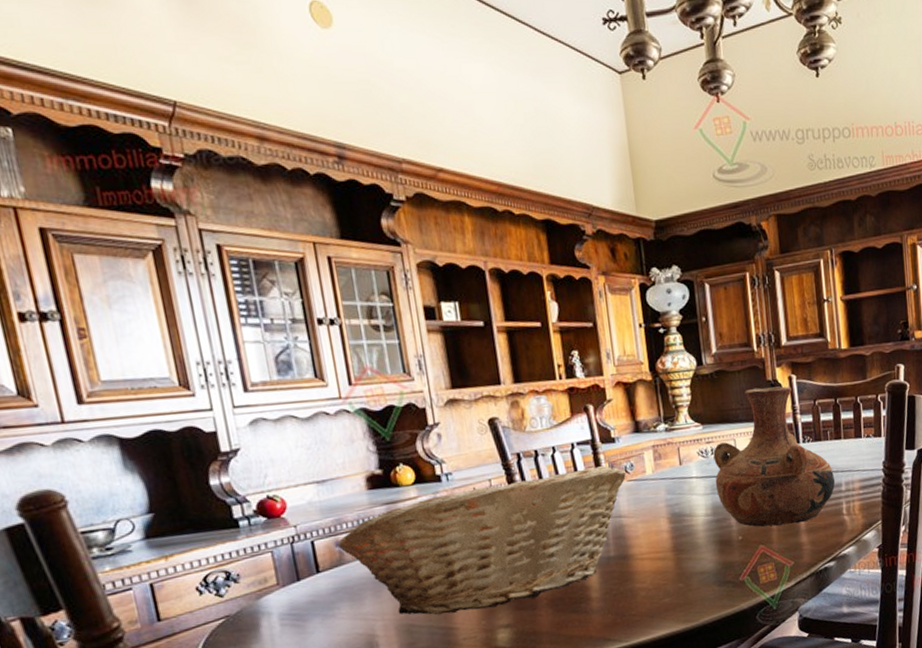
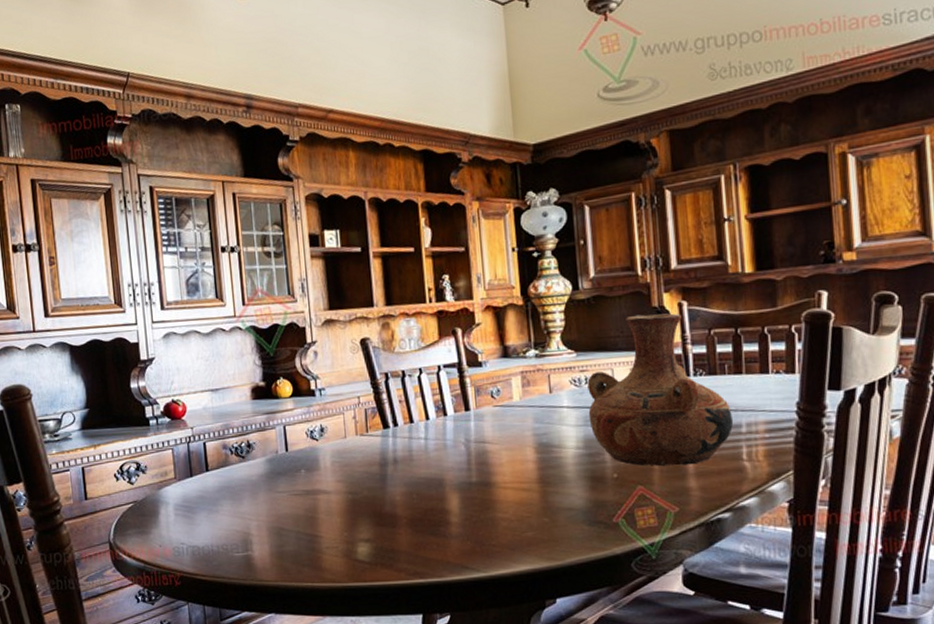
fruit basket: present [338,465,627,615] -> none [225,389,493,522]

